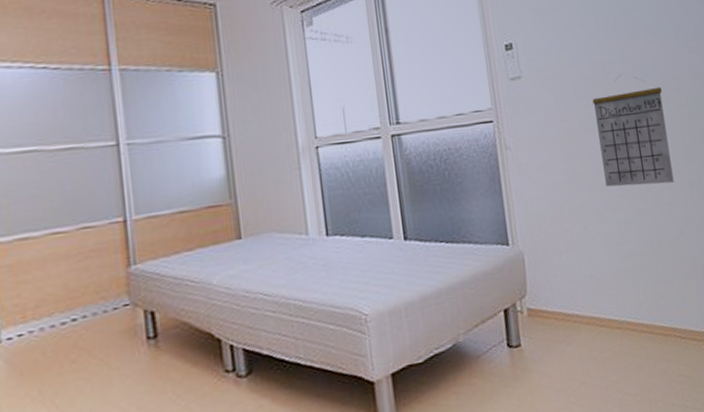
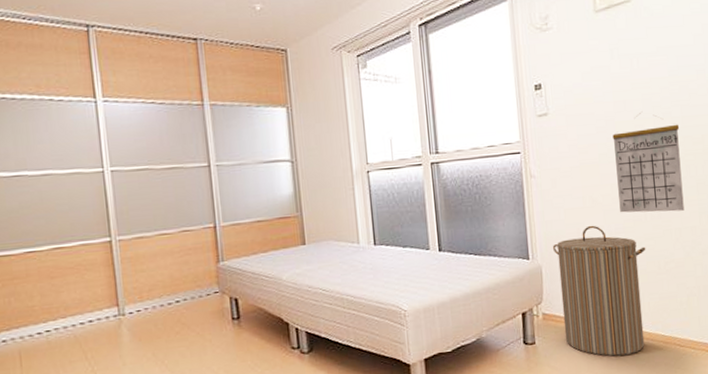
laundry hamper: none [534,202,643,356] -> present [552,225,646,356]

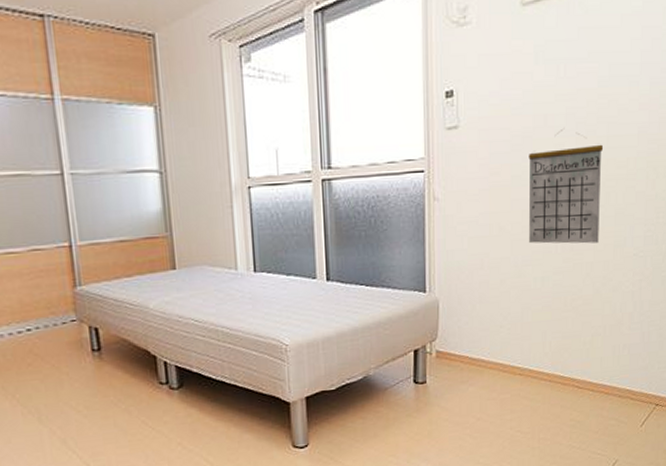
laundry hamper: present [552,225,646,356] -> none [452,256,553,397]

